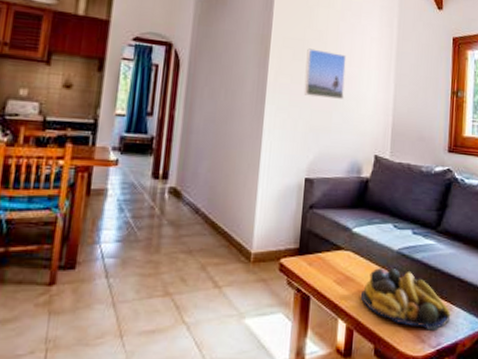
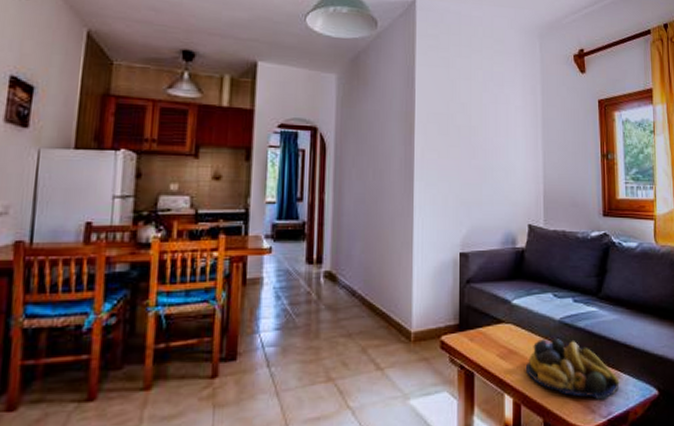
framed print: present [304,48,347,99] -> none [452,122,492,170]

